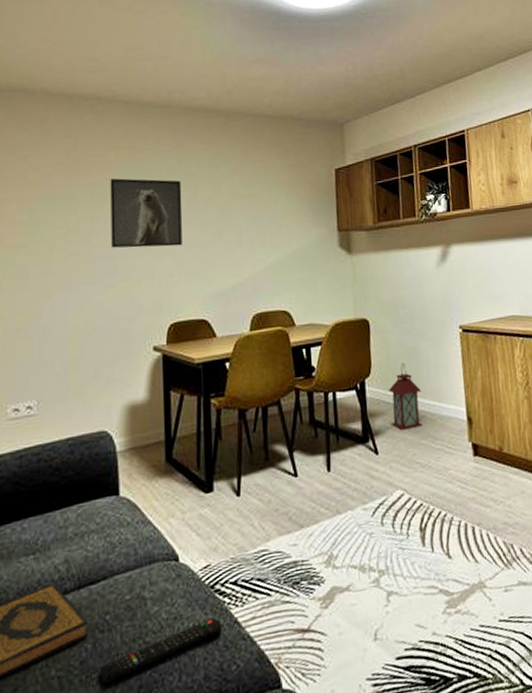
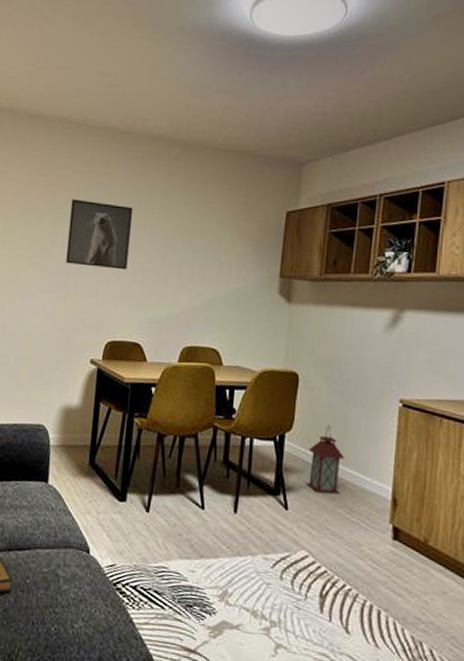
remote control: present [100,617,222,684] -> none [17,610,119,635]

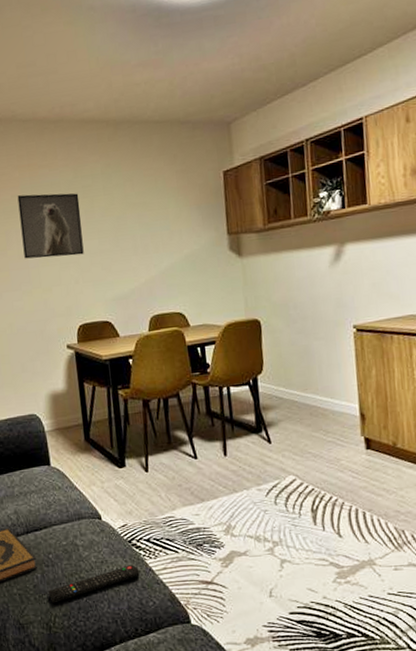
remote control: none [17,610,119,635] -> present [48,565,140,603]
lantern: present [305,424,344,495] -> none [280,360,315,424]

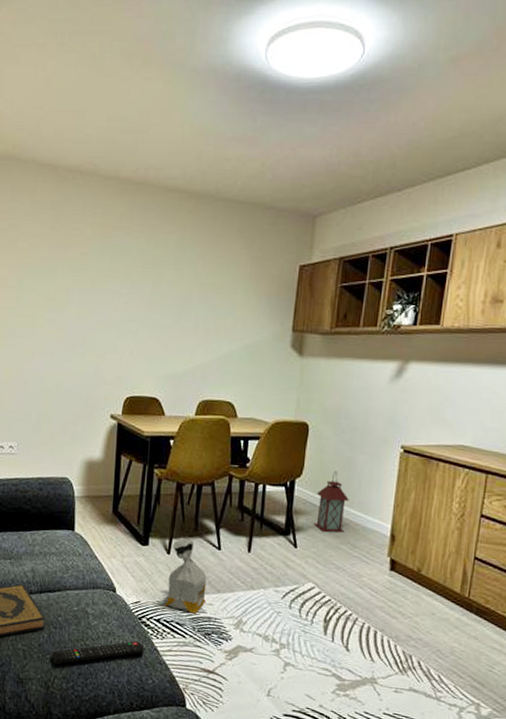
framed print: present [17,193,84,259] -> none [83,254,148,326]
bag: none [149,451,191,527] -> present [165,536,207,614]
lantern: none [280,360,315,424] -> present [313,470,349,533]

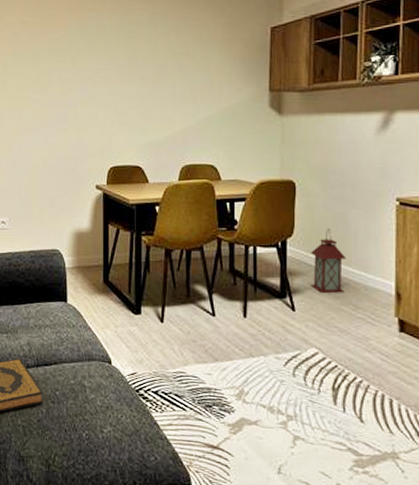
remote control: present [52,641,144,665] -> none [52,415,144,441]
bag: present [165,536,207,614] -> none [162,303,203,385]

